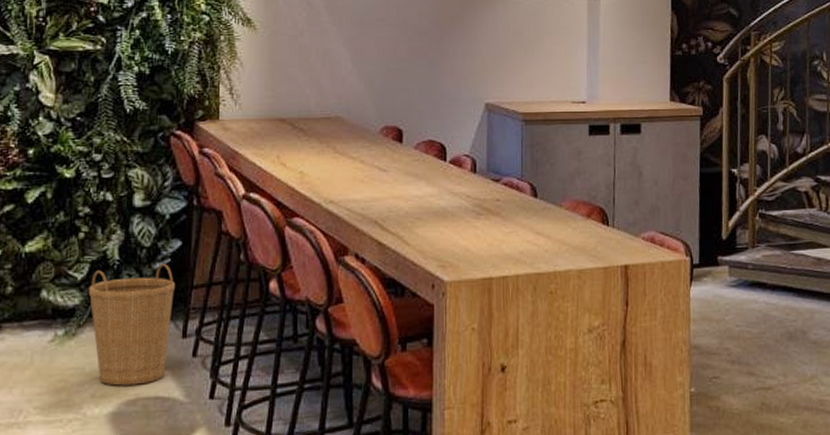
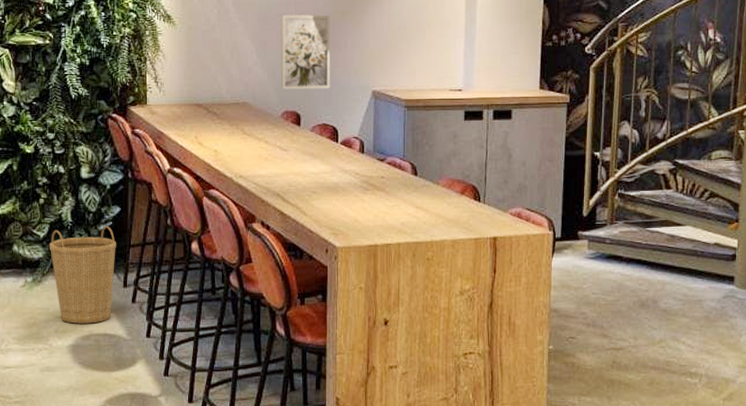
wall art: none [380,20,437,102] -> present [281,15,330,90]

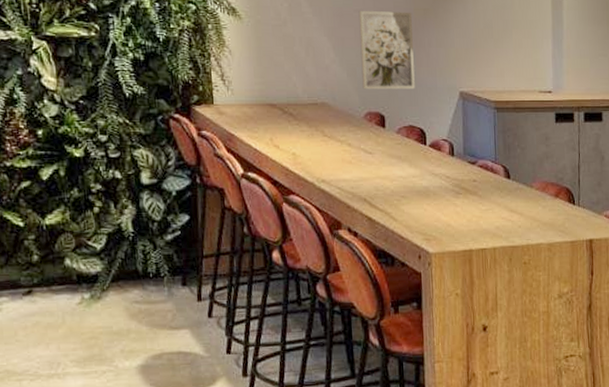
basket: present [50,226,117,324] -> none [108,236,188,342]

